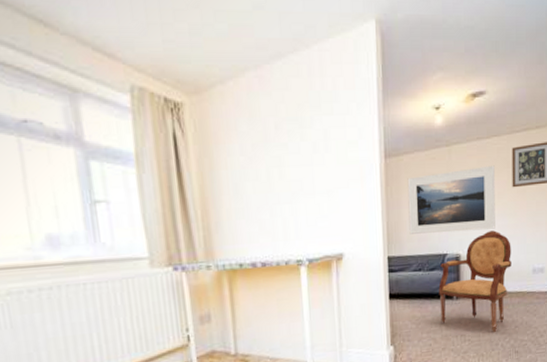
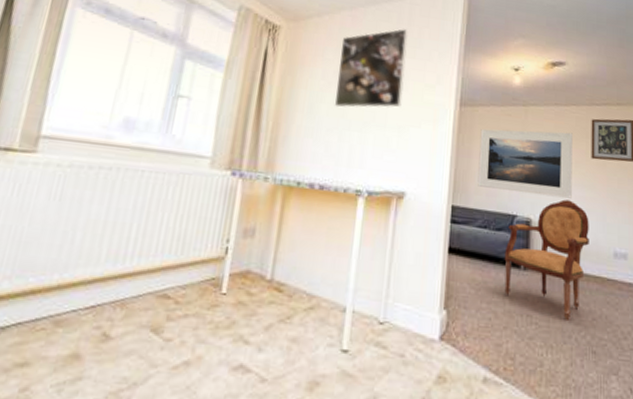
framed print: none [252,82,327,183] -> present [334,29,408,108]

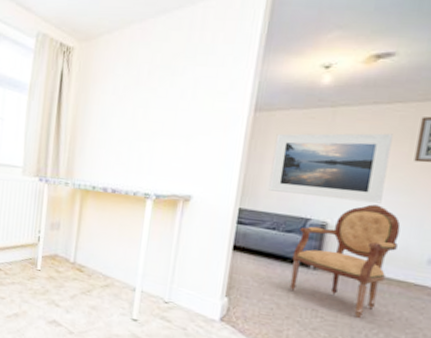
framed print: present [334,29,408,108] -> none [124,36,201,120]

